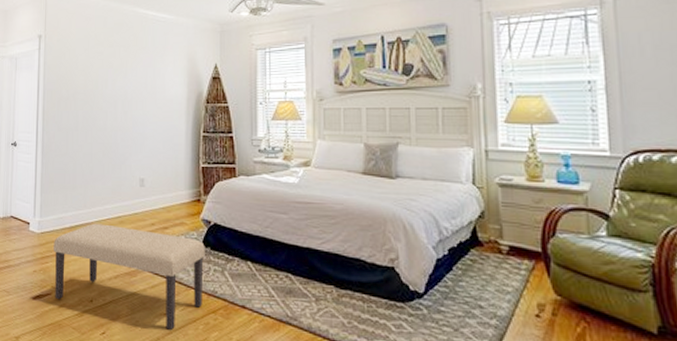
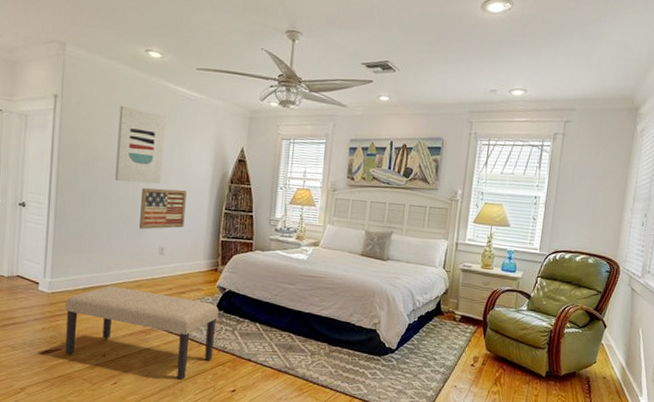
wall art: none [94,36,138,112] -> present [115,105,166,184]
wall art: none [119,116,163,161] -> present [139,188,187,230]

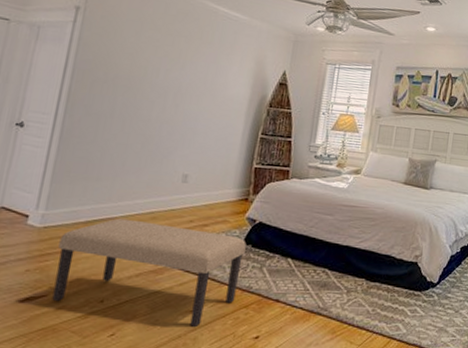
wall art: present [115,105,166,184] -> none [138,21,203,106]
wall art: present [139,188,187,230] -> none [161,109,220,155]

